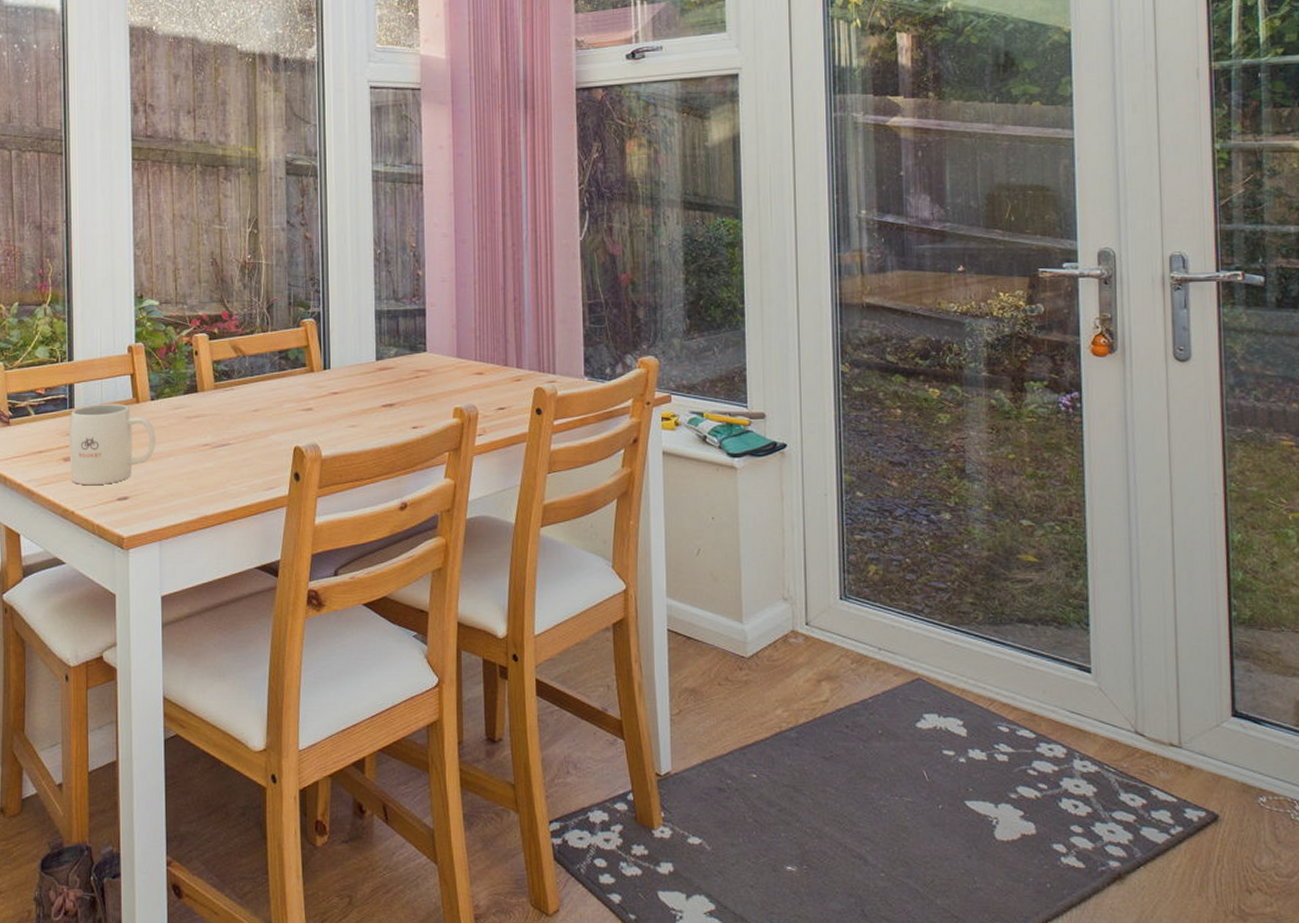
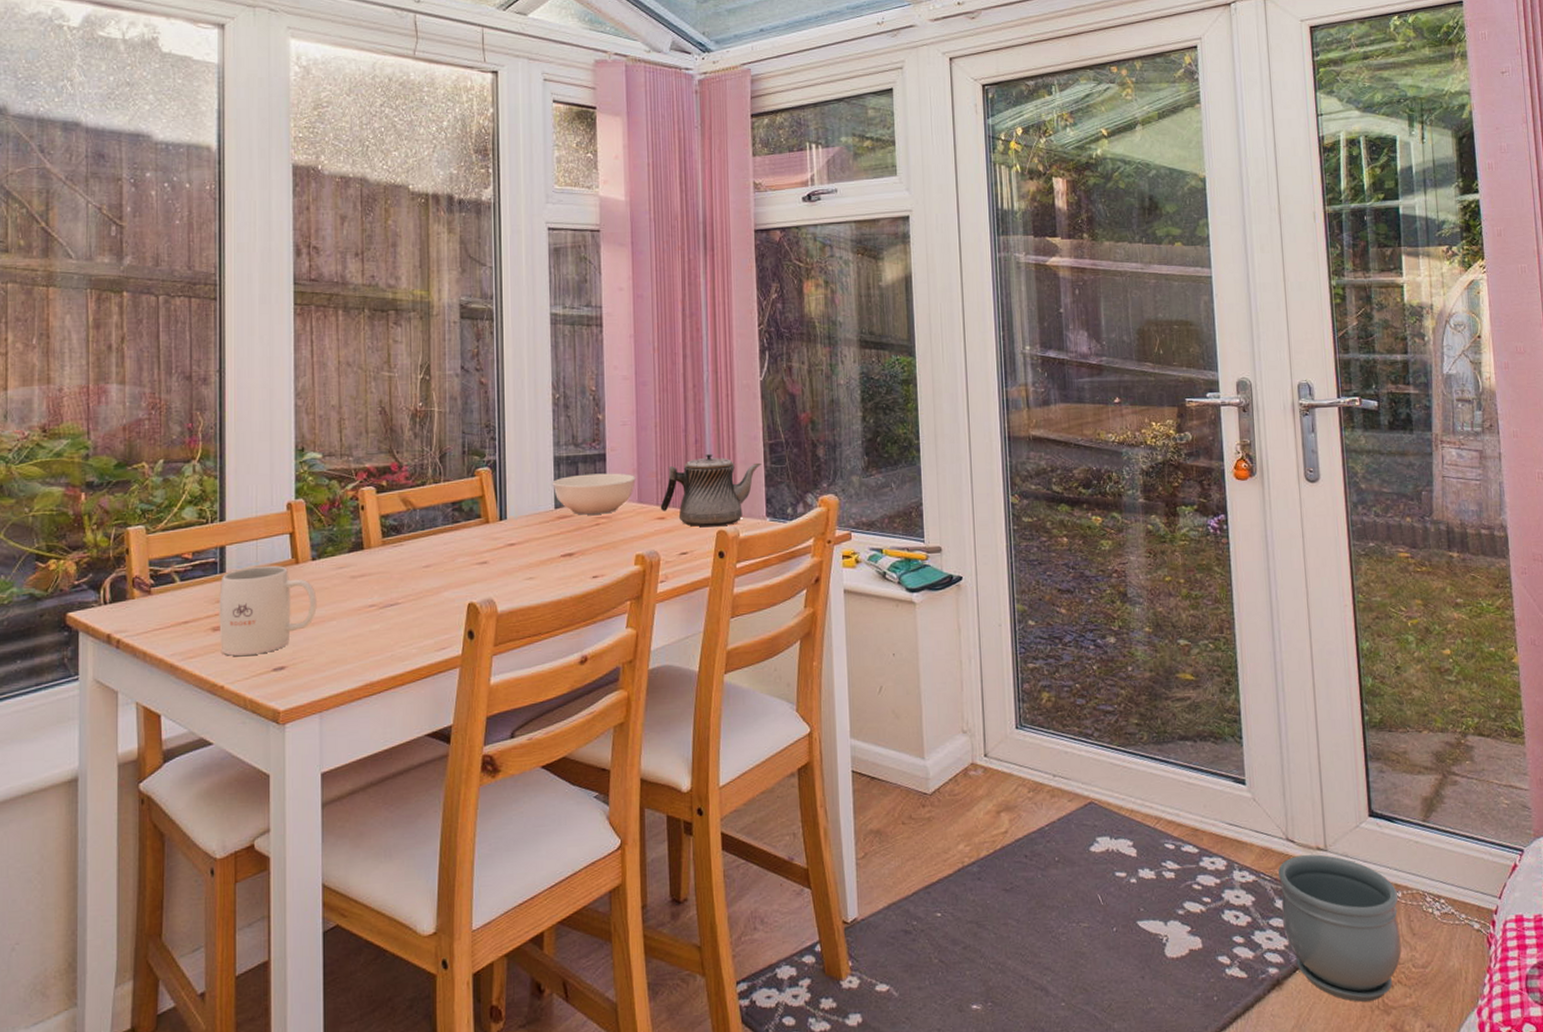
bowl: none [374,328,455,368] -> present [552,473,636,515]
teapot: none [478,311,580,384] -> present [660,453,761,527]
flowerpot: none [1124,750,1263,905] -> present [1277,854,1402,1002]

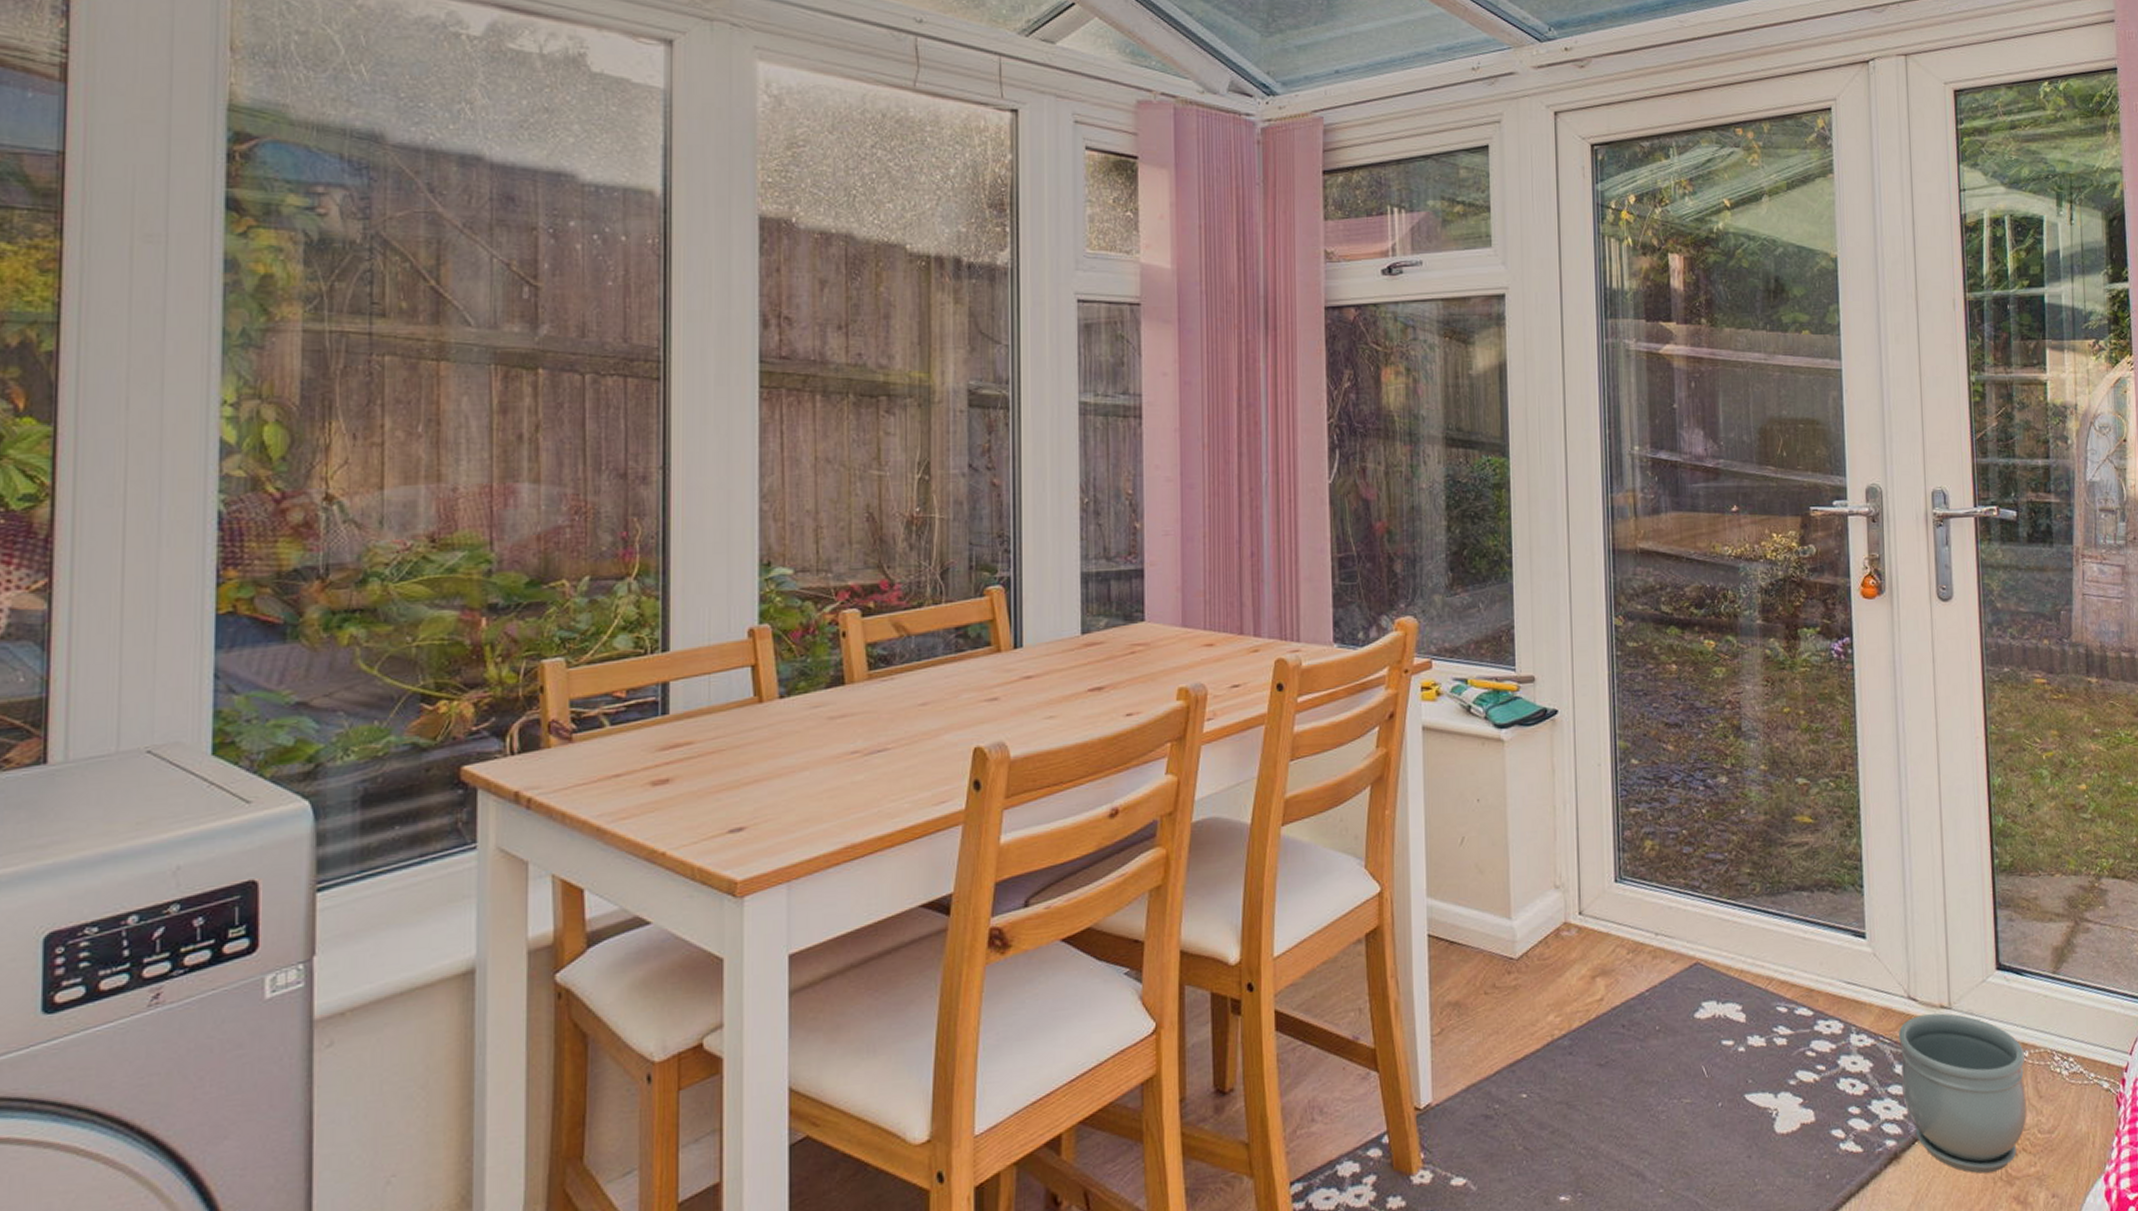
mug: present [219,565,317,657] -> none [660,704,785,816]
bowl: present [552,473,636,515] -> none [1079,592,1180,642]
teapot: present [660,453,761,527] -> none [1208,568,1329,655]

